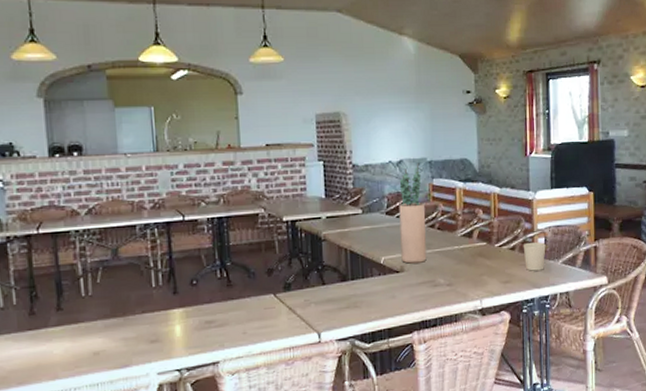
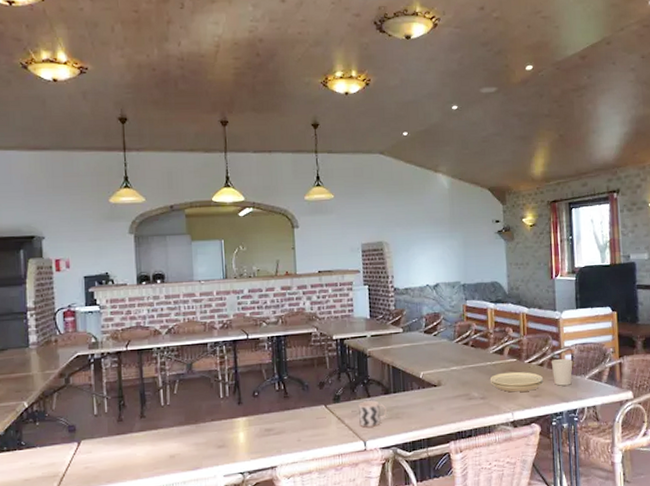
cup: none [312,287,344,318] -> present [358,399,387,428]
vase: present [399,162,427,264] -> none [436,285,462,378]
plate: none [457,256,515,279] -> present [489,371,544,393]

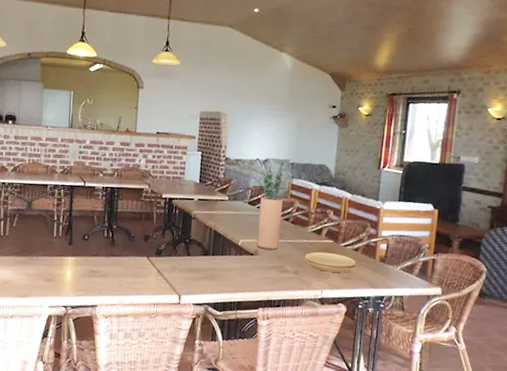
cup: present [358,399,387,428] -> none [177,258,204,284]
vase: none [436,285,462,378] -> present [257,163,284,250]
dixie cup: present [551,359,573,386] -> none [366,247,387,273]

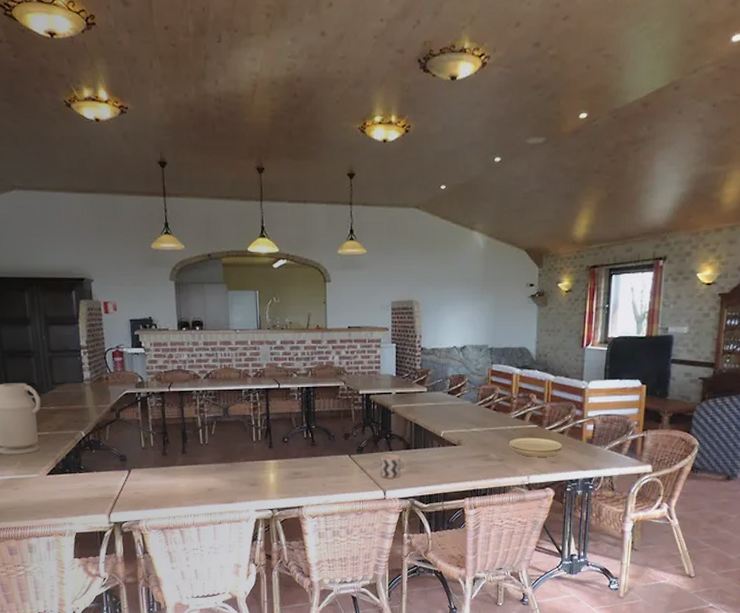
cup: none [177,258,204,284] -> present [380,453,407,478]
vase: present [257,163,284,250] -> none [459,349,484,439]

